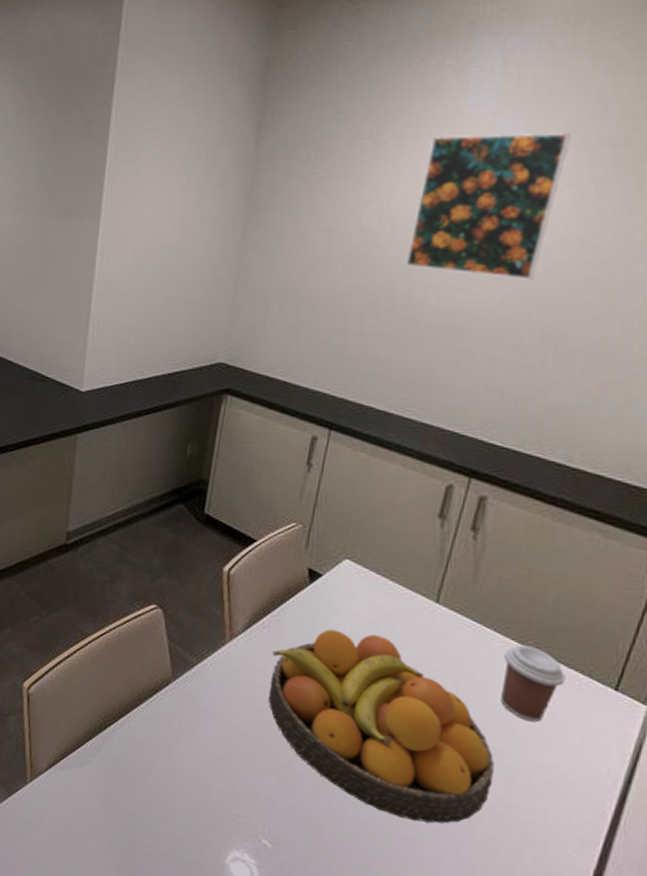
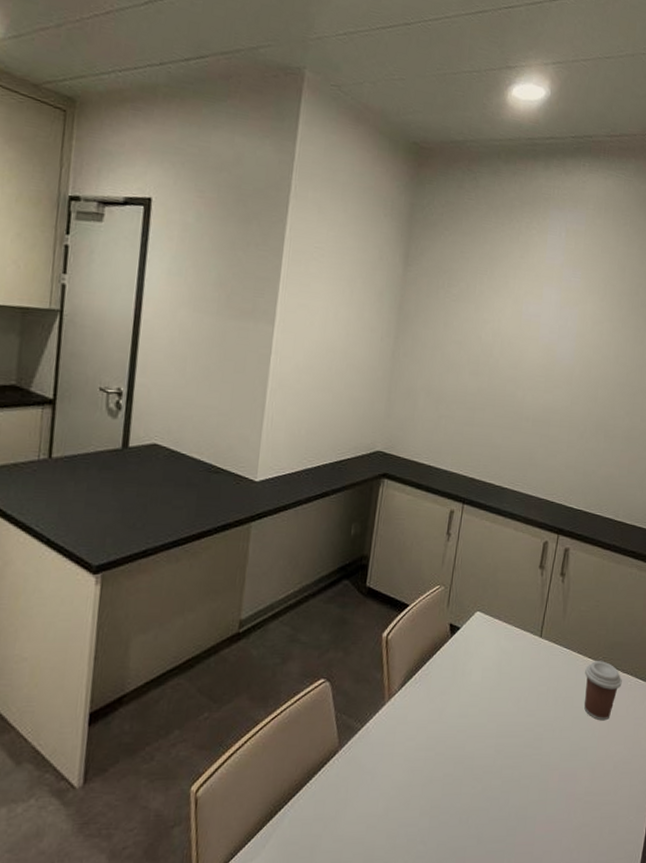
fruit bowl: present [268,629,495,824] -> none [420,673,583,827]
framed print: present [405,133,572,280] -> none [511,277,607,386]

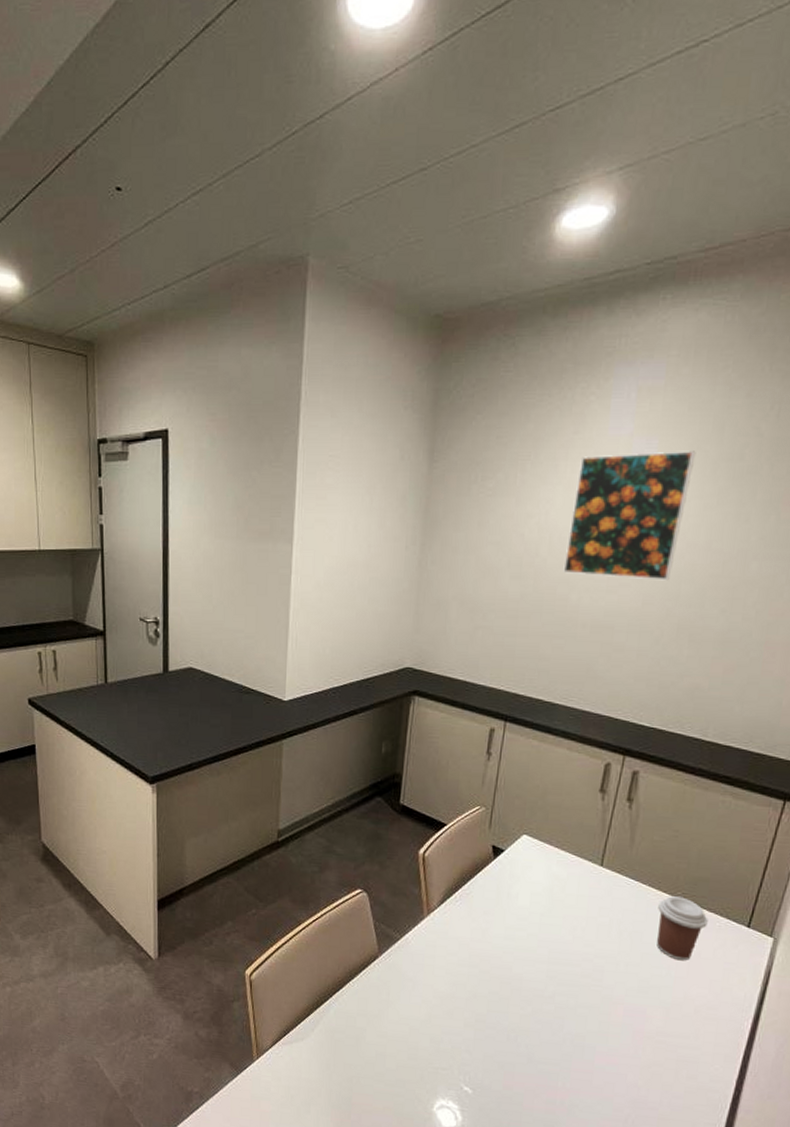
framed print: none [511,277,607,386] -> present [563,451,696,581]

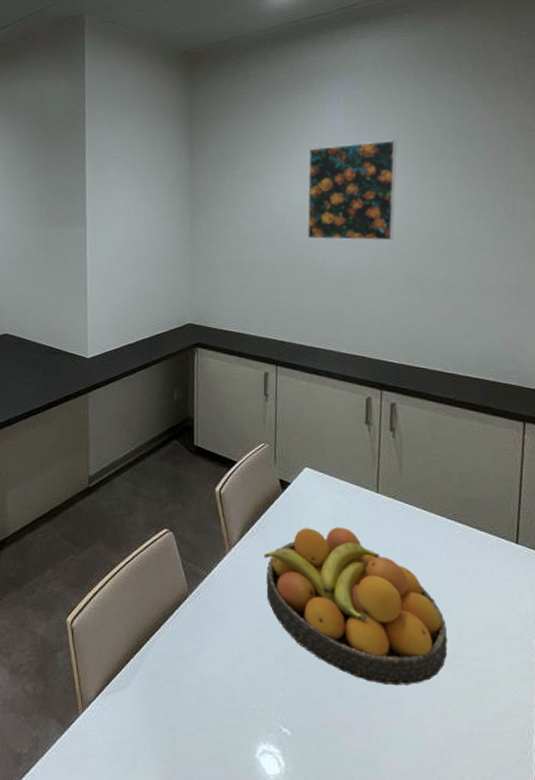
fruit bowl: none [463,897,654,1056] -> present [263,527,448,686]
coffee cup: present [657,896,708,961] -> none [433,518,481,581]

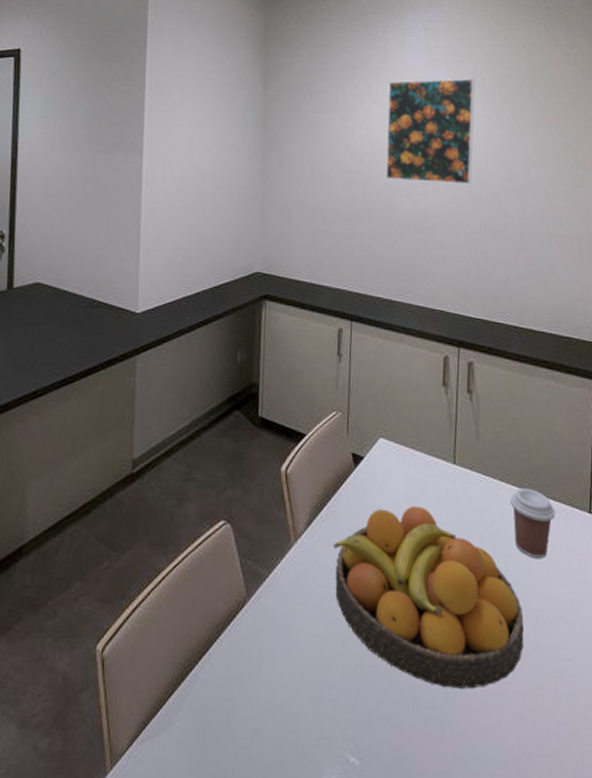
coffee cup: none [433,518,481,581] -> present [510,488,556,559]

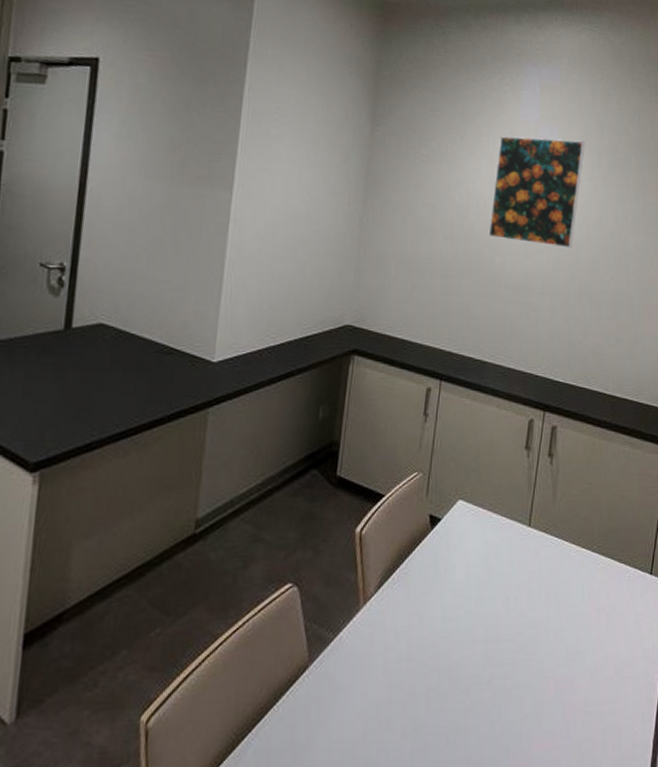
fruit bowl: present [333,506,524,690] -> none [400,568,580,746]
coffee cup: present [510,488,556,559] -> none [579,550,620,619]

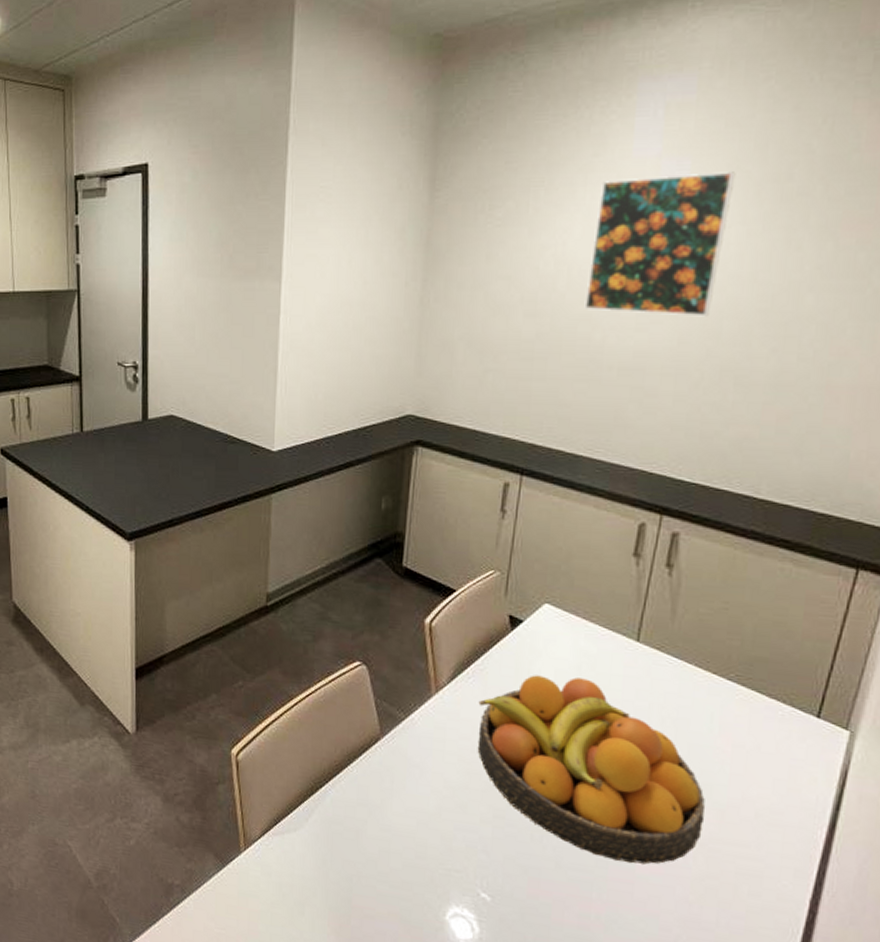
fruit bowl: none [400,568,580,746] -> present [477,675,705,864]

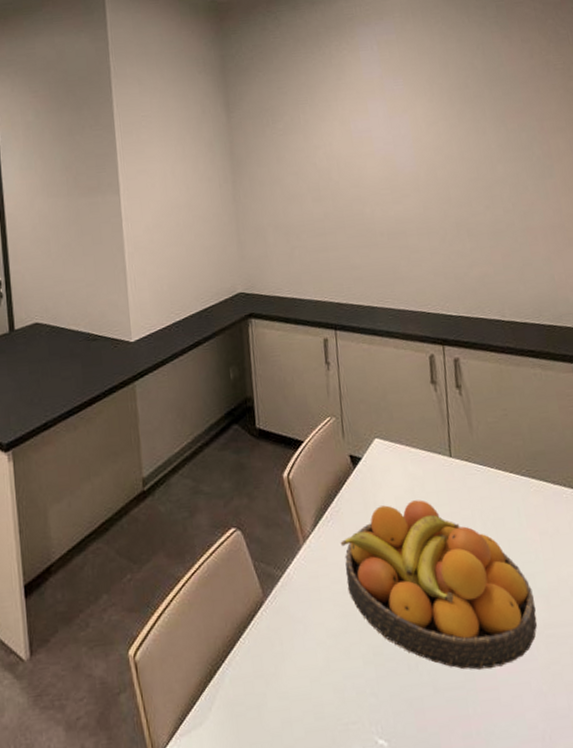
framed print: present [584,172,736,317] -> none [347,84,439,192]

